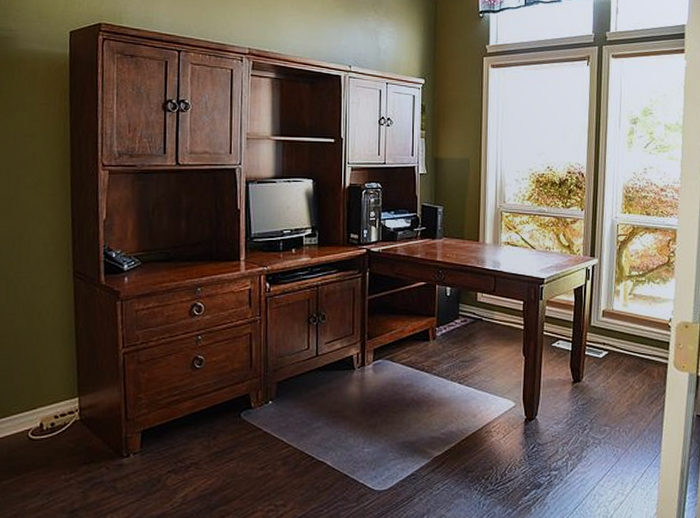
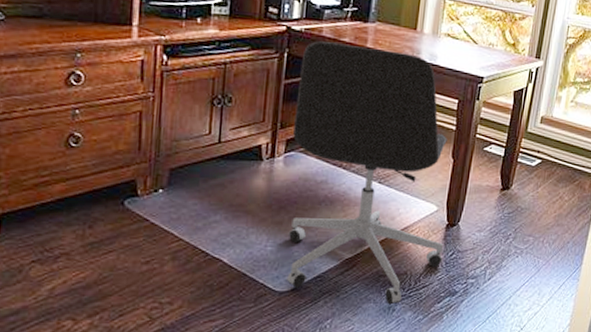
office chair: none [379,259,525,500] -> present [287,41,447,305]

